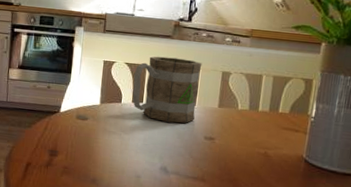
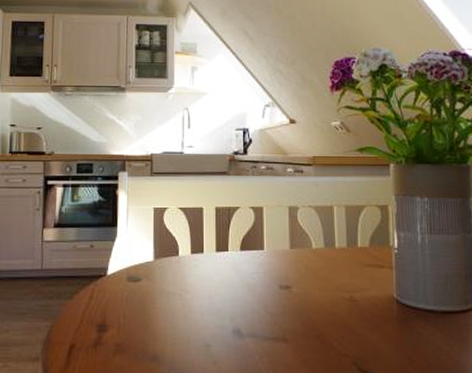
mug: present [132,56,202,124] -> none [190,196,266,273]

